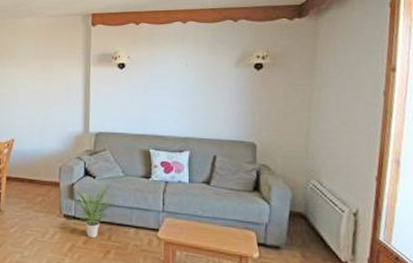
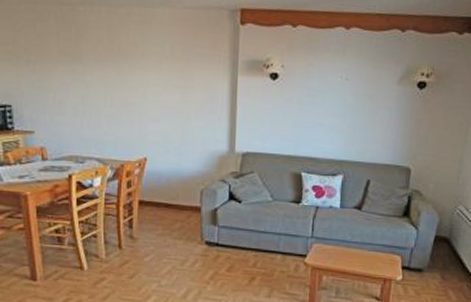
potted plant: present [71,185,116,238] -> none [213,210,263,265]

